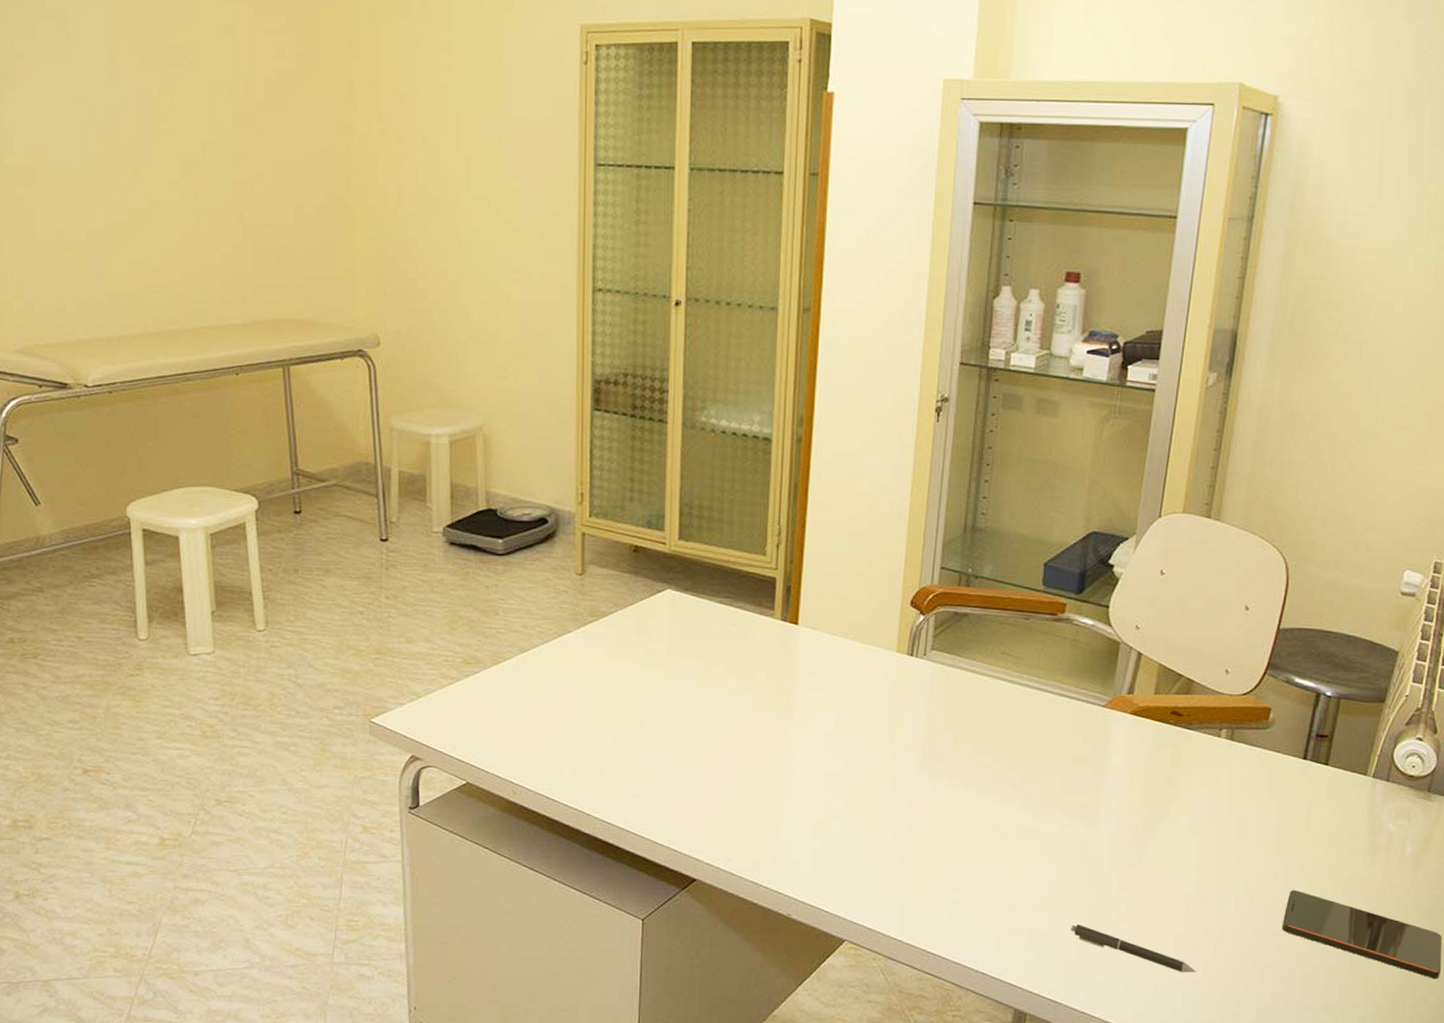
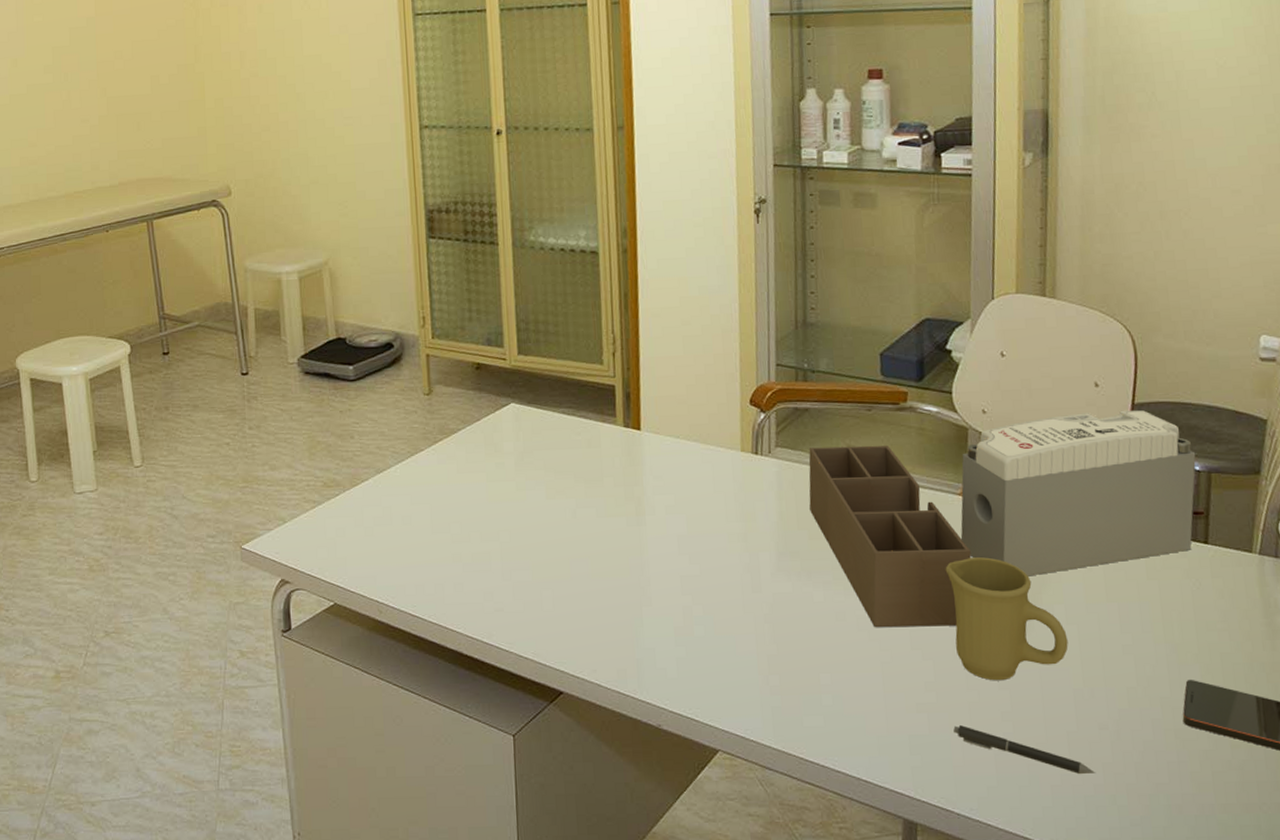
desk organizer: none [958,653,1108,831] -> present [808,445,971,628]
mug: none [1081,767,1188,885] -> present [945,557,1069,681]
battery: none [1100,634,1329,788] -> present [960,410,1196,577]

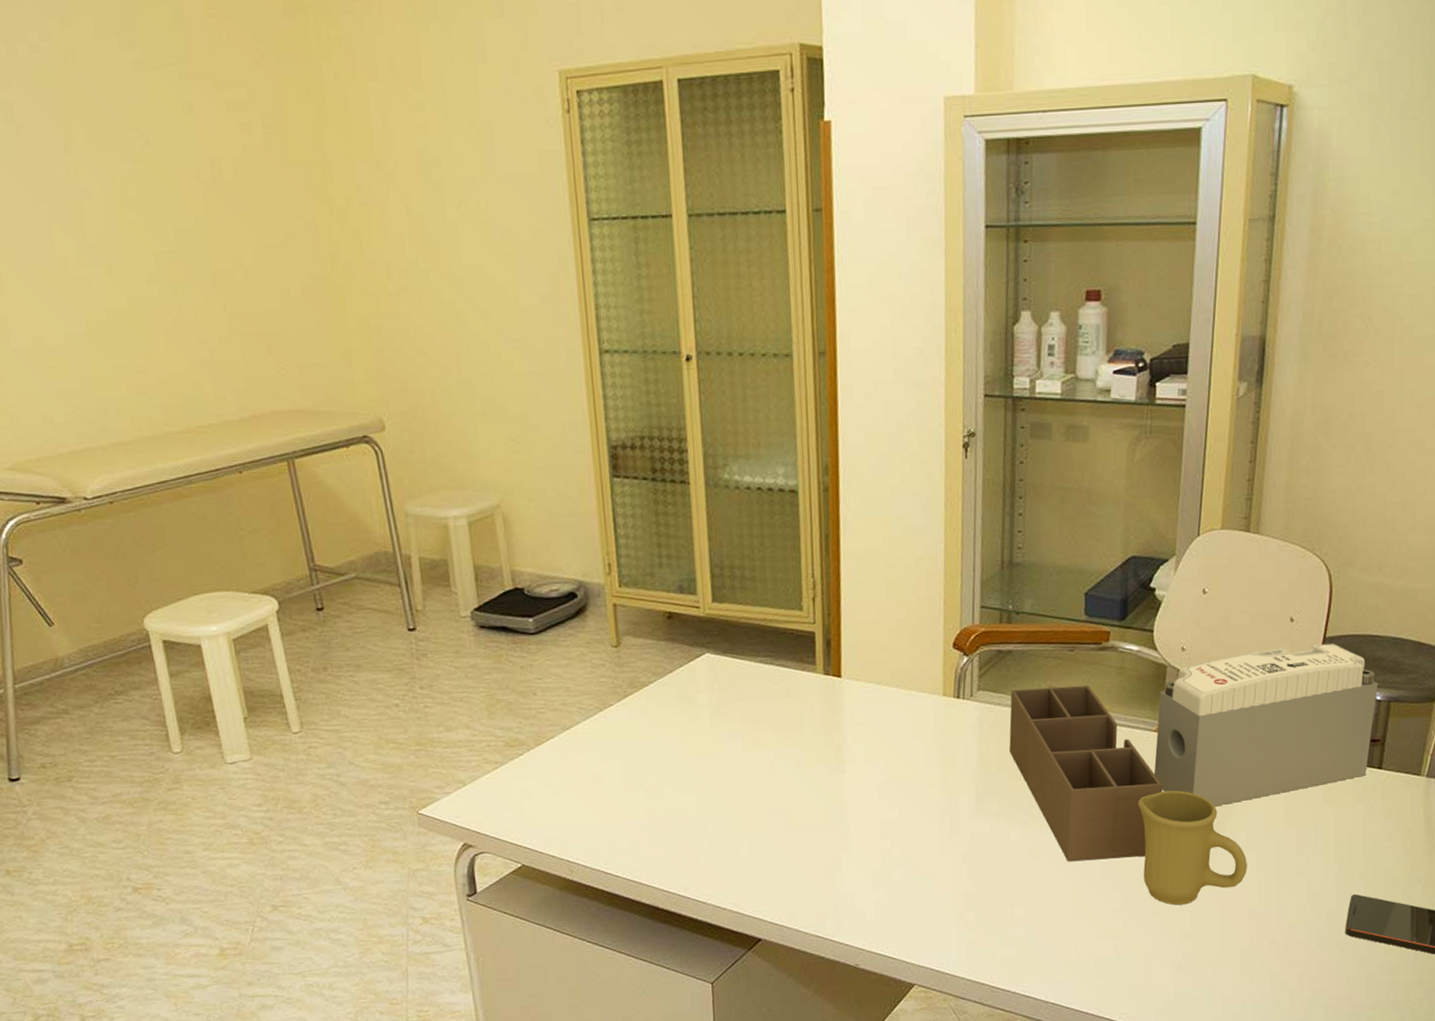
pen: present [953,725,1096,775] -> none [1137,947,1264,985]

